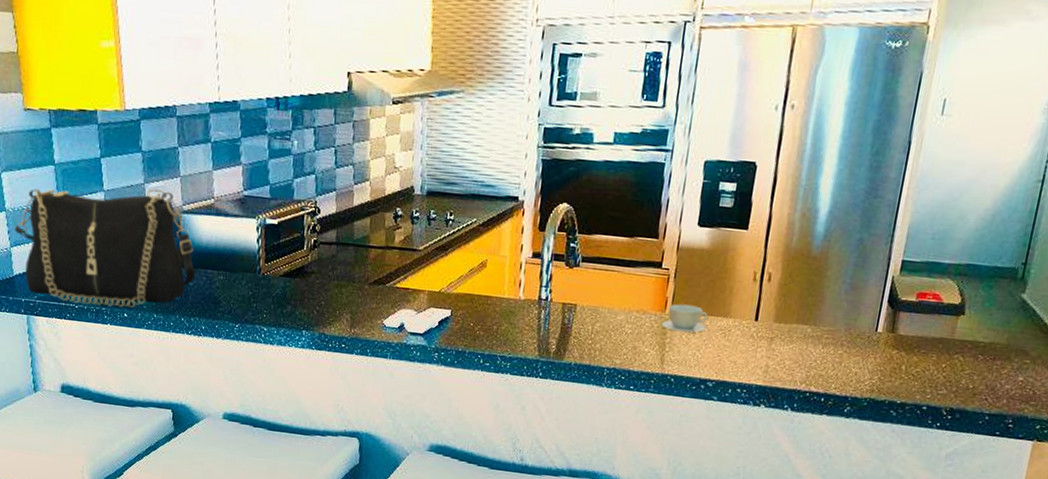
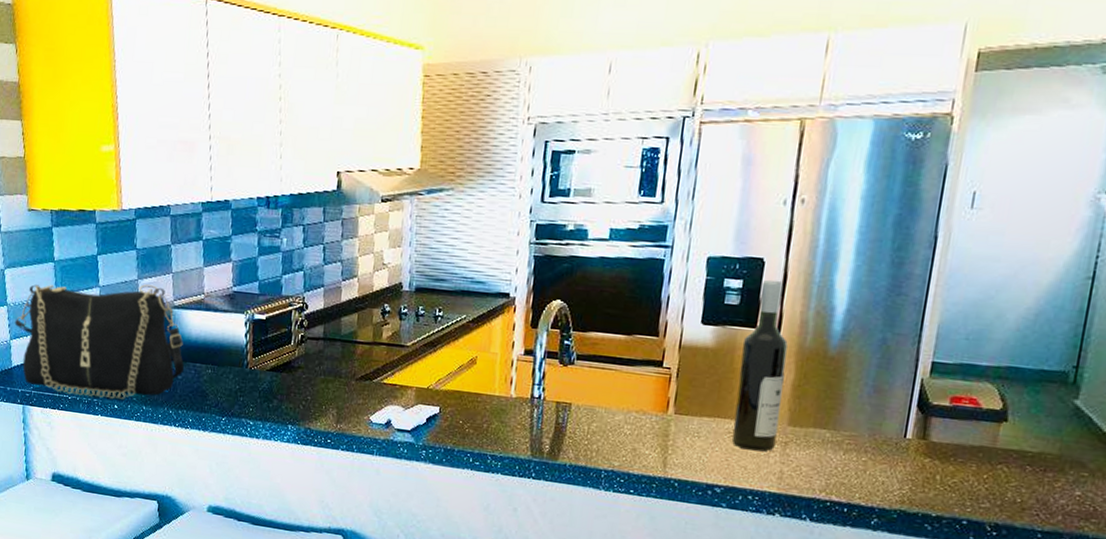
teacup: present [661,304,708,333] -> none [662,404,714,435]
bottle: none [723,183,776,347] -> present [731,279,788,452]

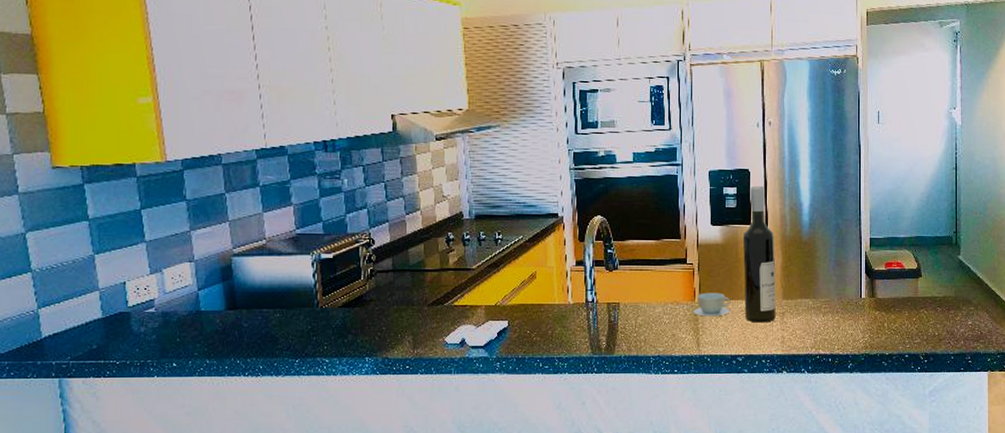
handbag: present [14,284,185,400] -> none [42,235,250,359]
teacup: none [662,404,714,435] -> present [693,293,731,317]

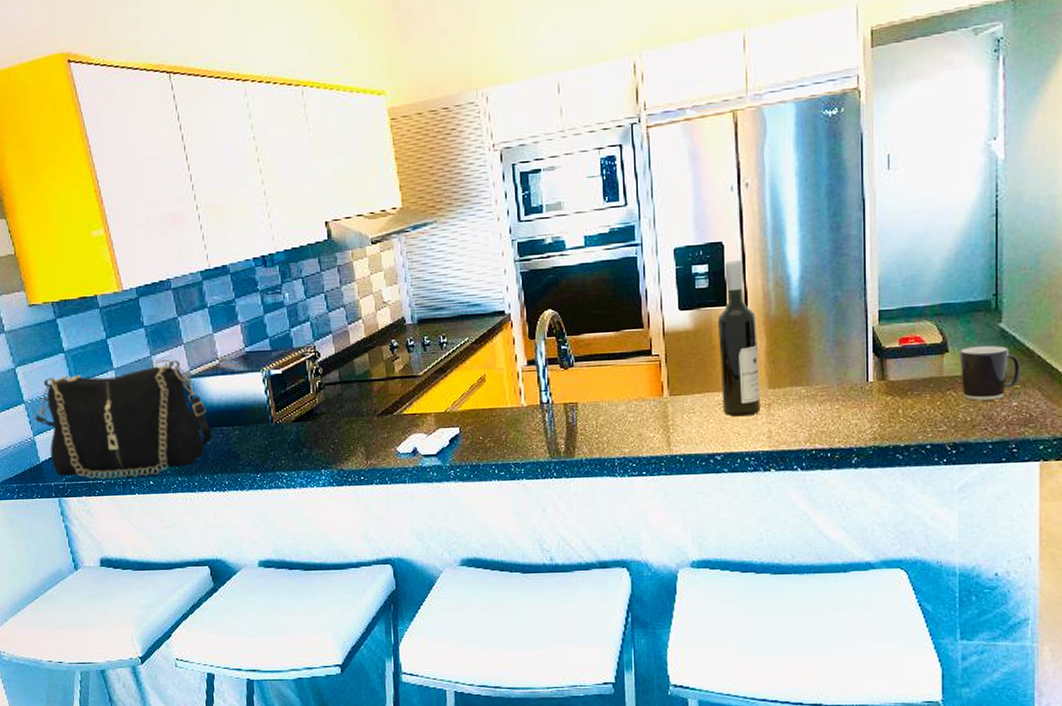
handbag: none [42,235,250,359] -> present [35,359,212,479]
teacup: present [693,293,731,317] -> none [661,385,706,413]
mug: none [930,274,974,319] -> present [959,345,1021,401]

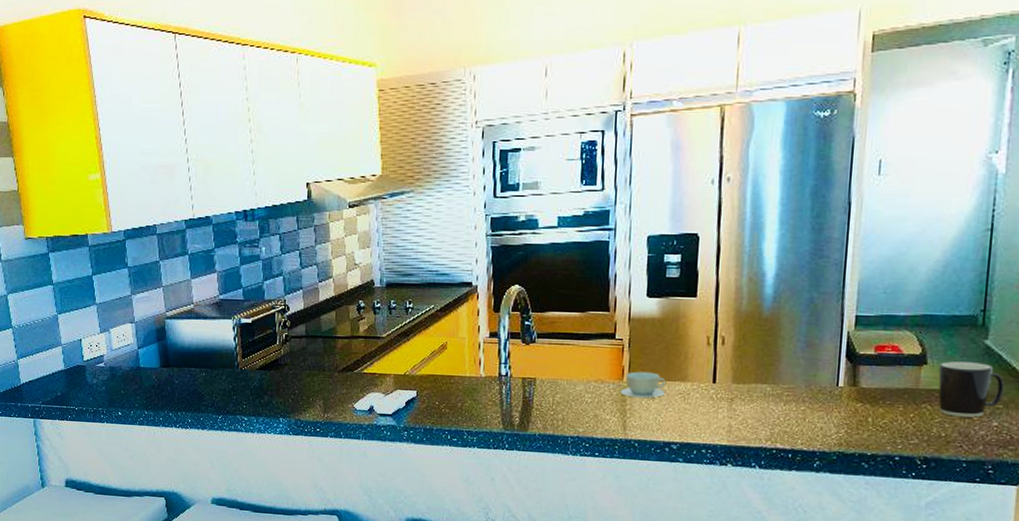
handbag: present [35,359,212,479] -> none [20,299,181,407]
teacup: none [661,385,706,413] -> present [620,371,666,398]
bottle: present [717,259,761,417] -> none [682,252,727,409]

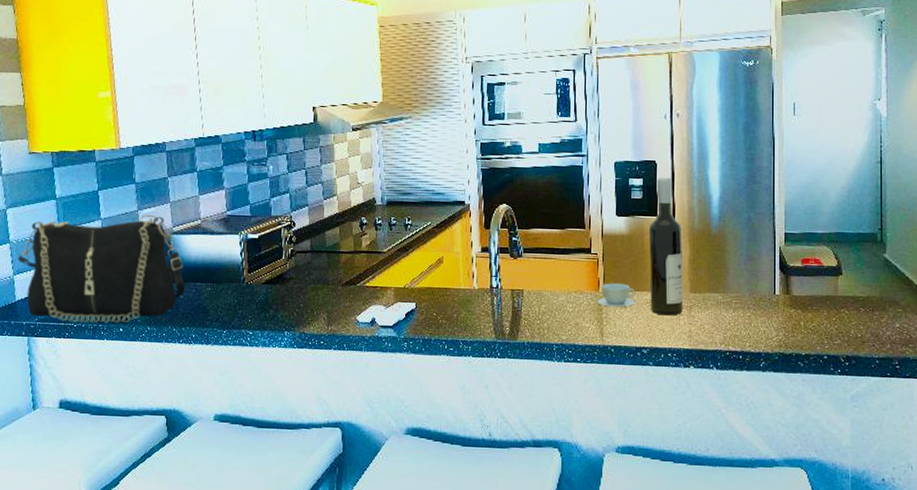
handbag: none [20,299,181,407] -> present [17,214,186,323]
bottle: none [682,252,727,409] -> present [648,177,683,316]
mug: present [938,361,1005,418] -> none [851,272,902,320]

